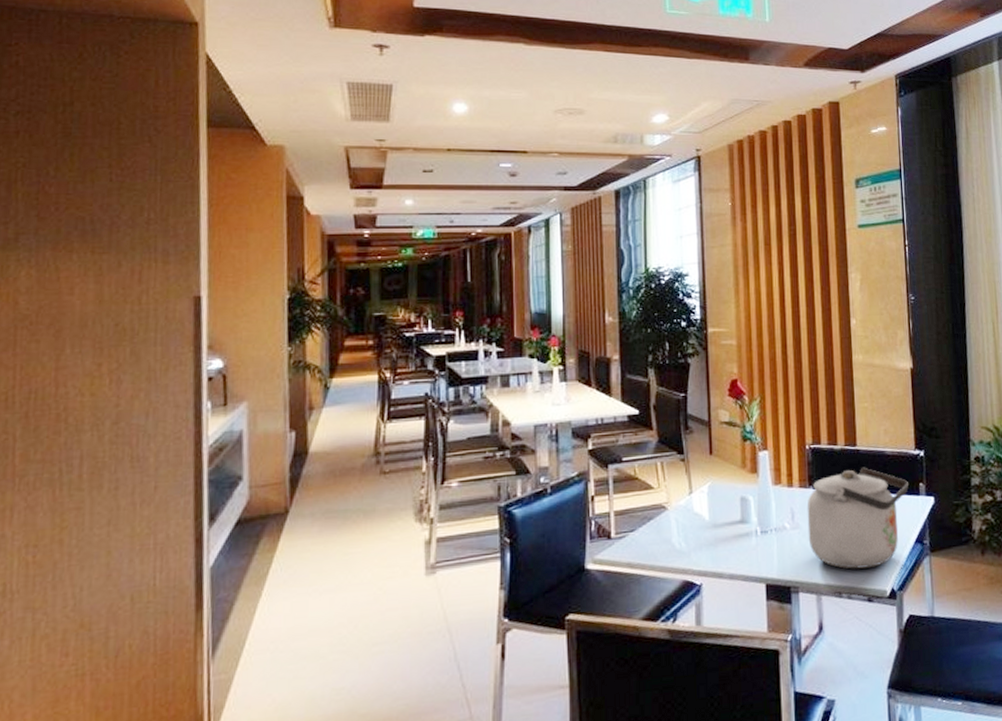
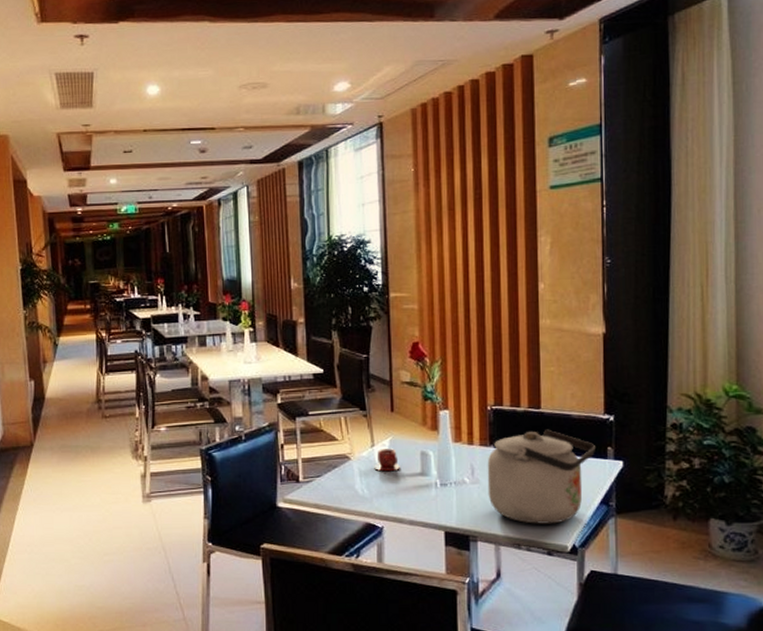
teacup: none [692,495,719,522] -> present [374,449,400,472]

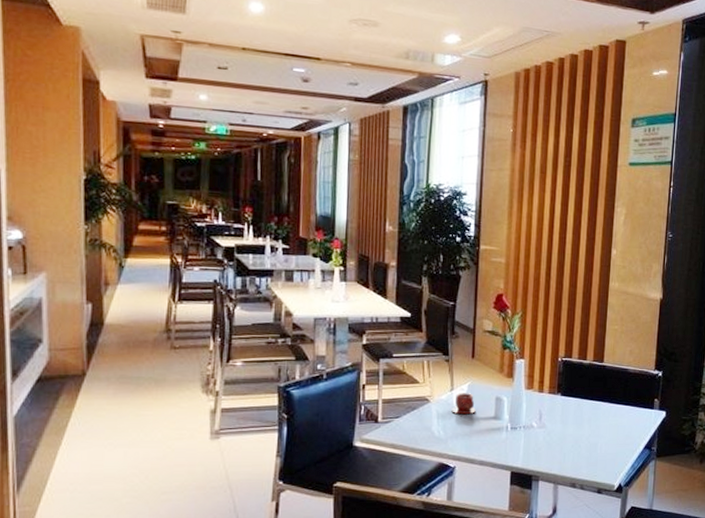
kettle: present [487,429,595,524] -> none [552,381,645,466]

